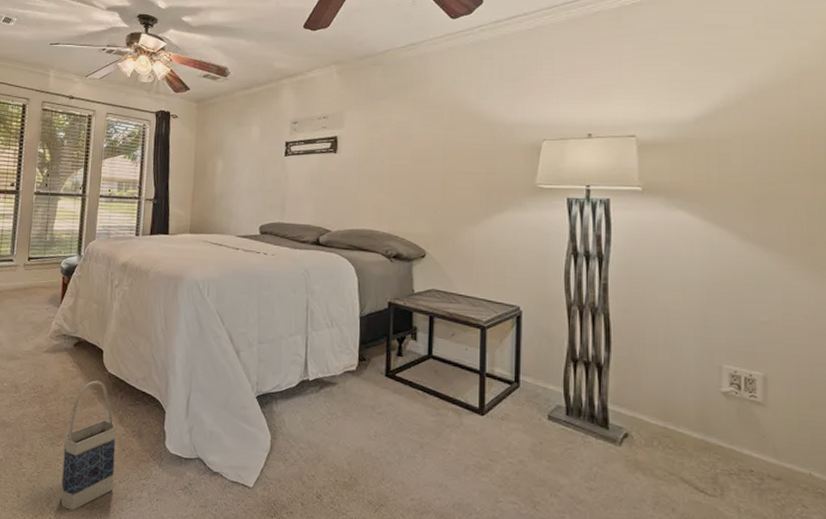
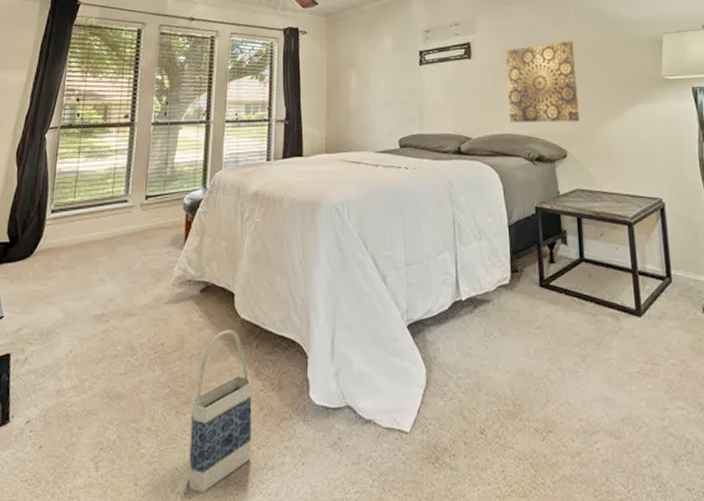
wall art: none [371,141,444,224] -> present [505,41,580,123]

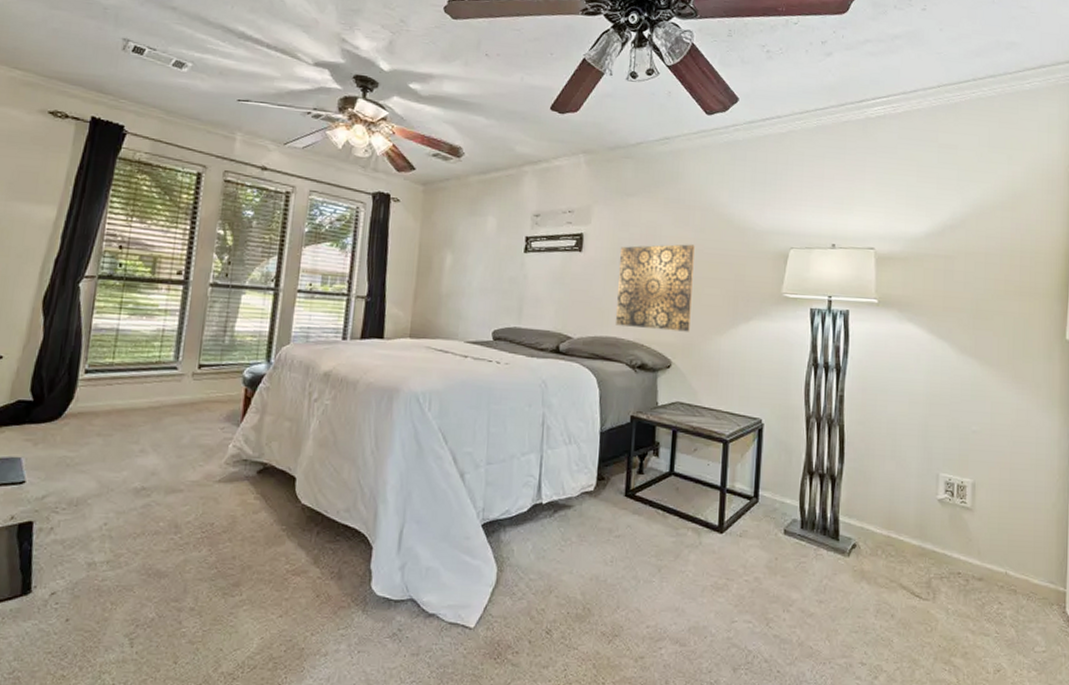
bag: present [188,329,252,492] -> none [233,514,309,674]

